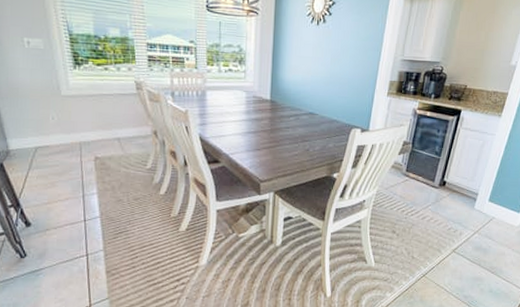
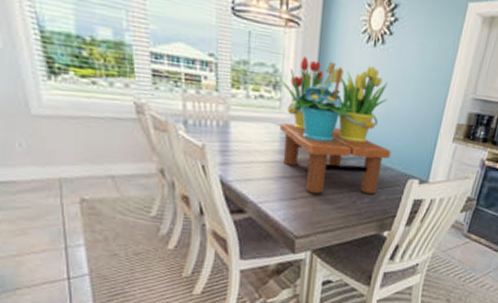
flower arrangement: none [244,37,336,145] -> present [279,57,392,195]

